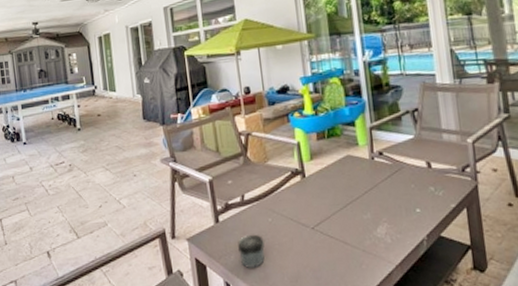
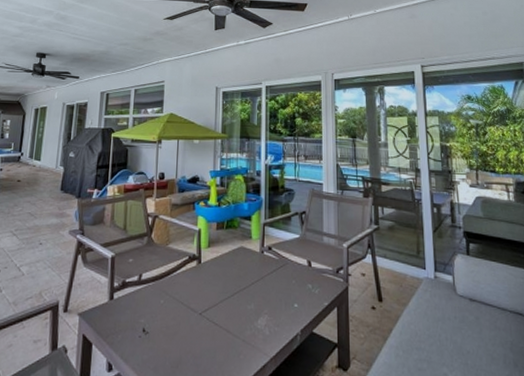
jar: present [237,234,265,268] -> none [126,314,153,349]

